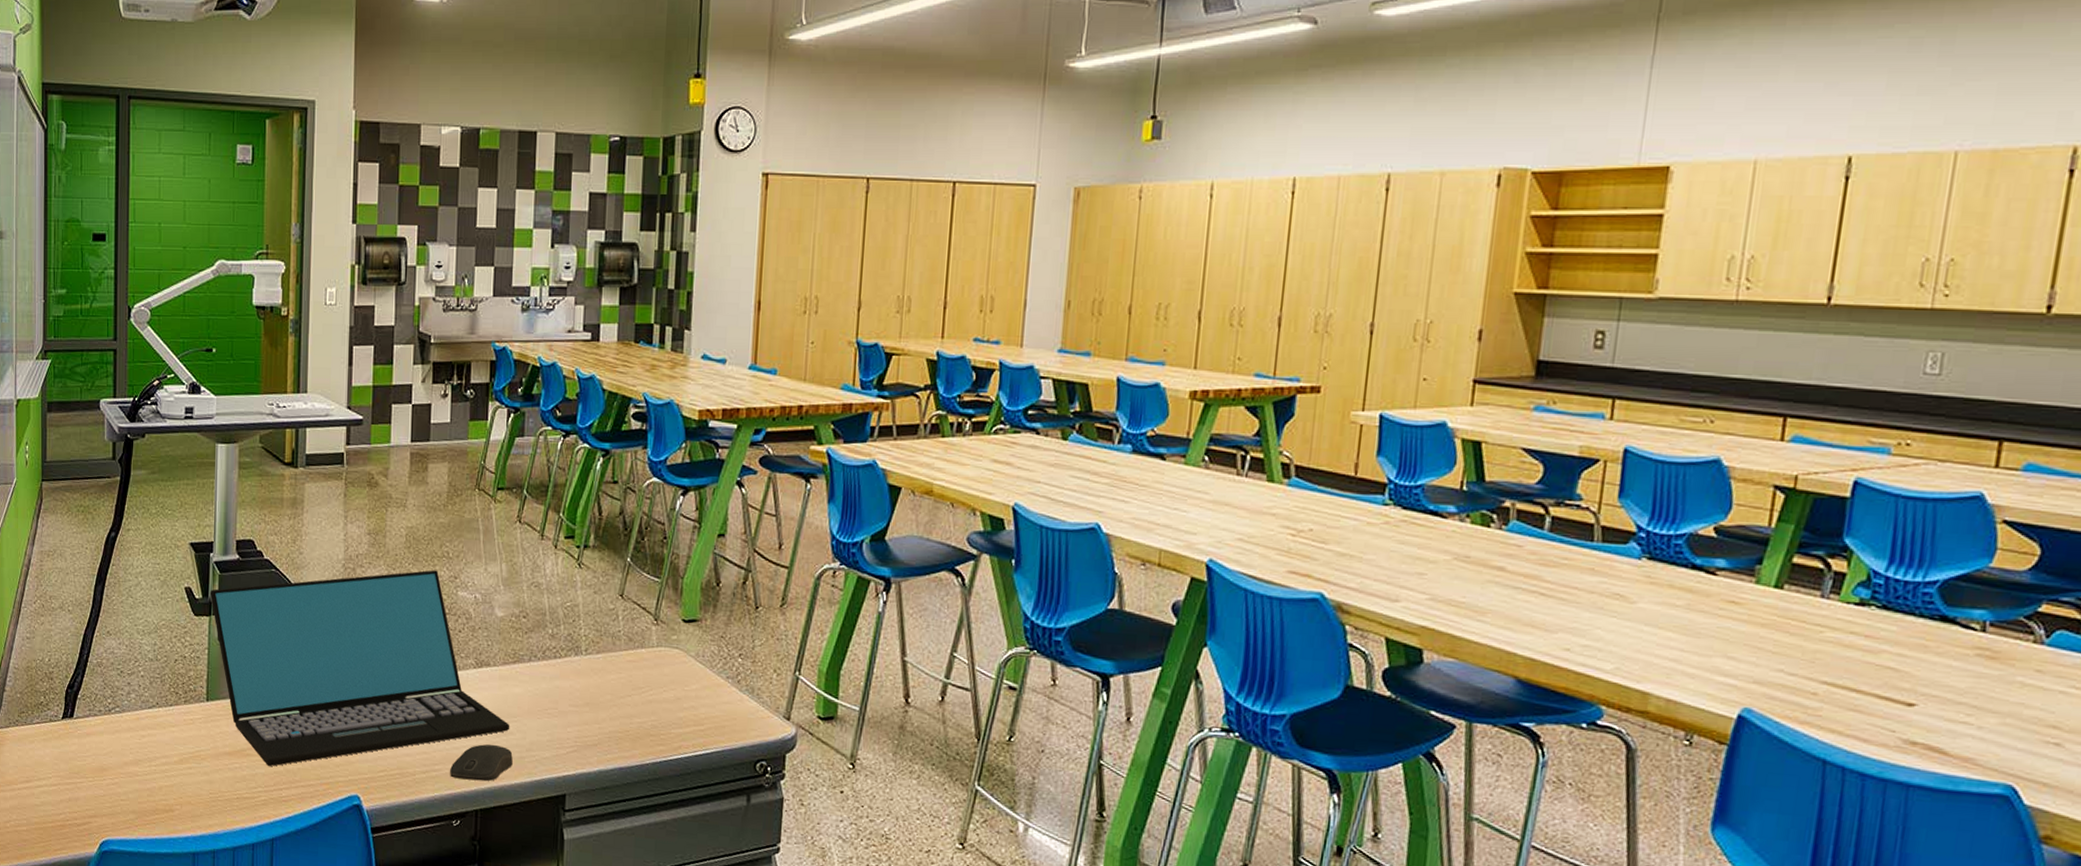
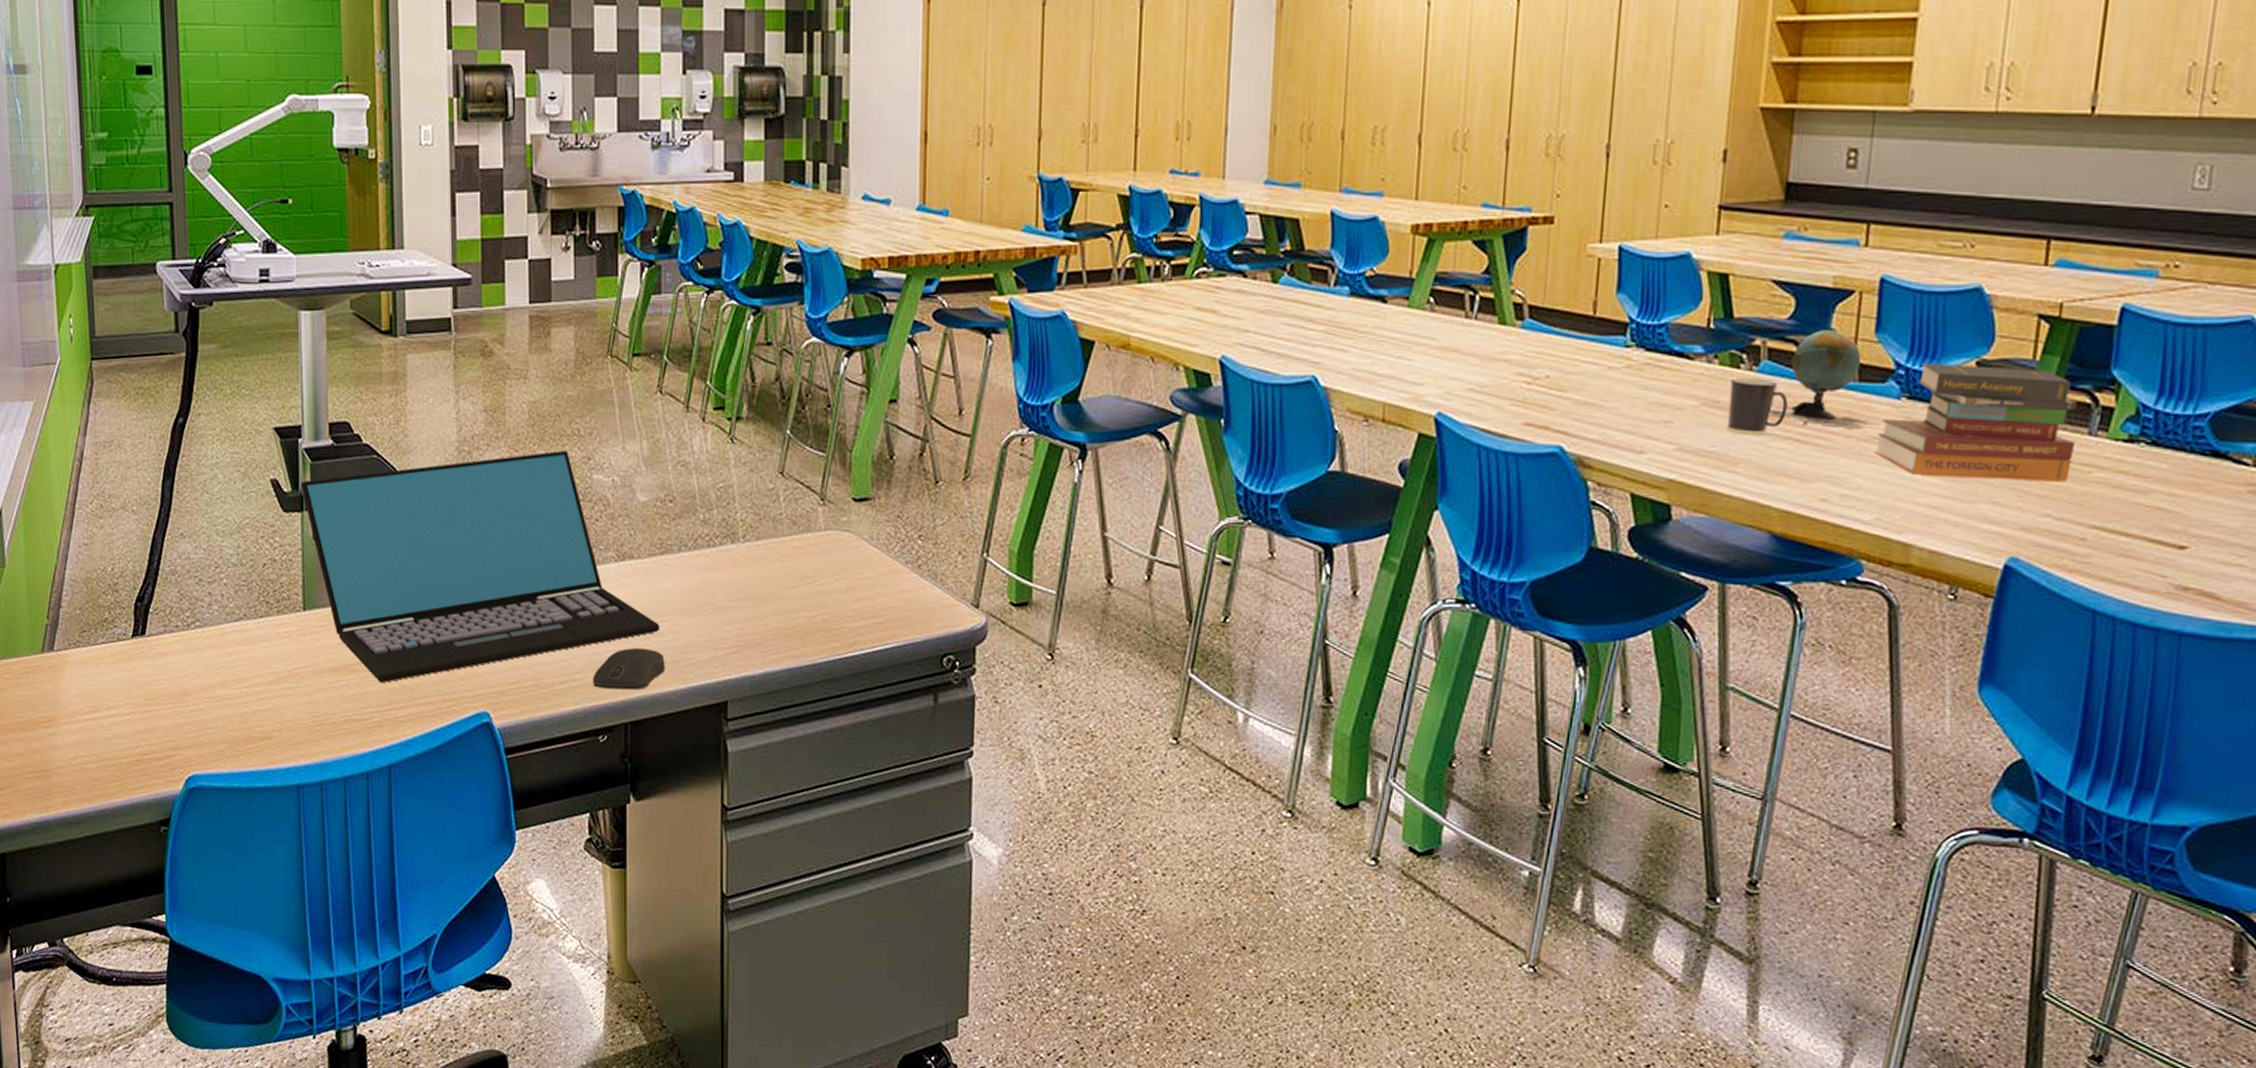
mug: none [1476,535,1535,590] -> present [1726,377,1788,436]
globe: none [1516,492,1623,586] -> present [1768,327,1882,430]
books: none [1614,526,1811,641] -> present [1873,362,2077,482]

